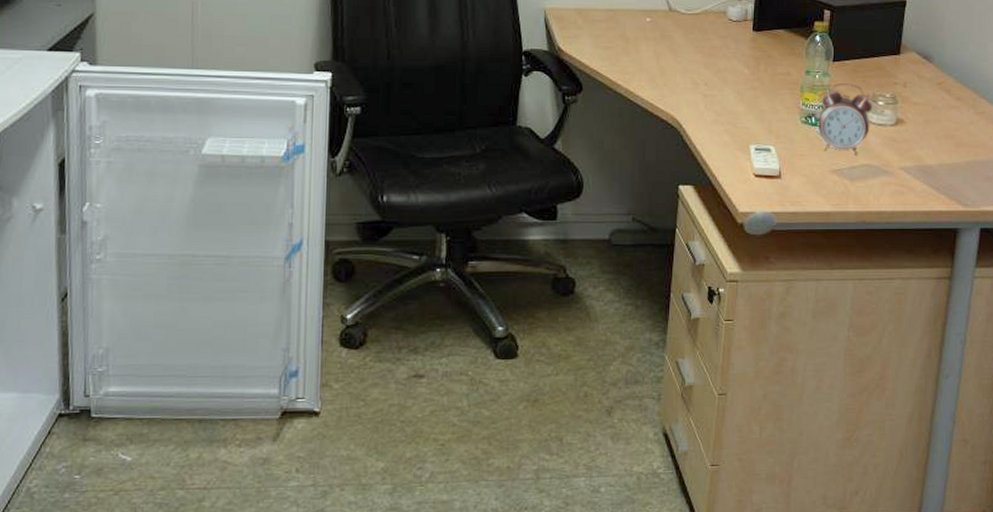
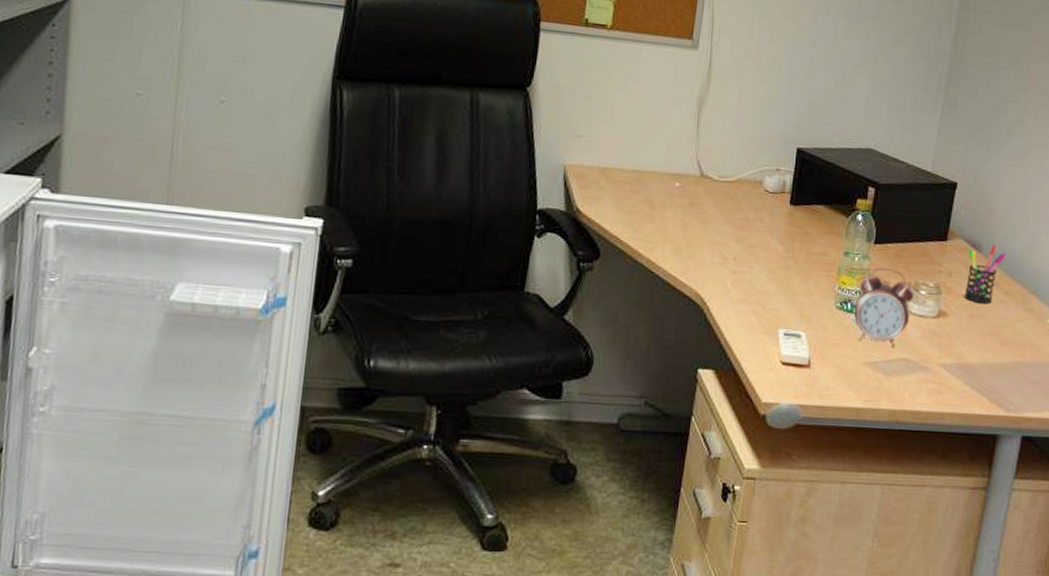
pen holder: none [919,55,955,109] -> present [964,244,1006,303]

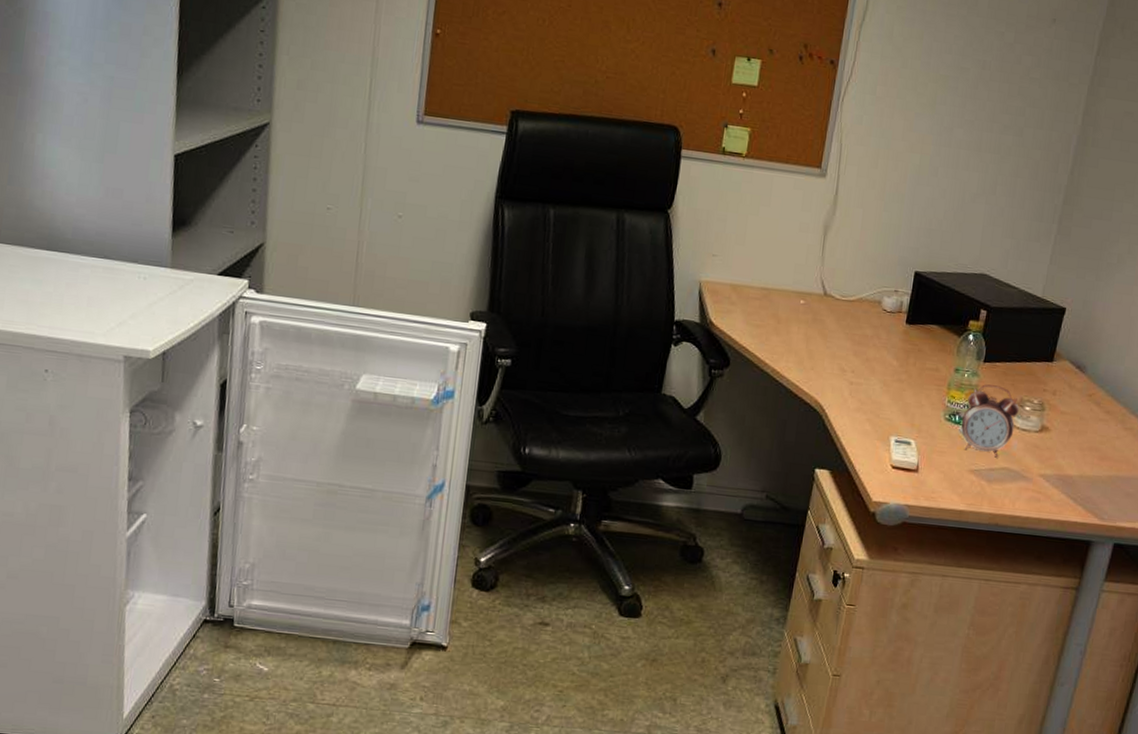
pen holder: present [964,244,1006,303] -> none [1066,367,1109,421]

